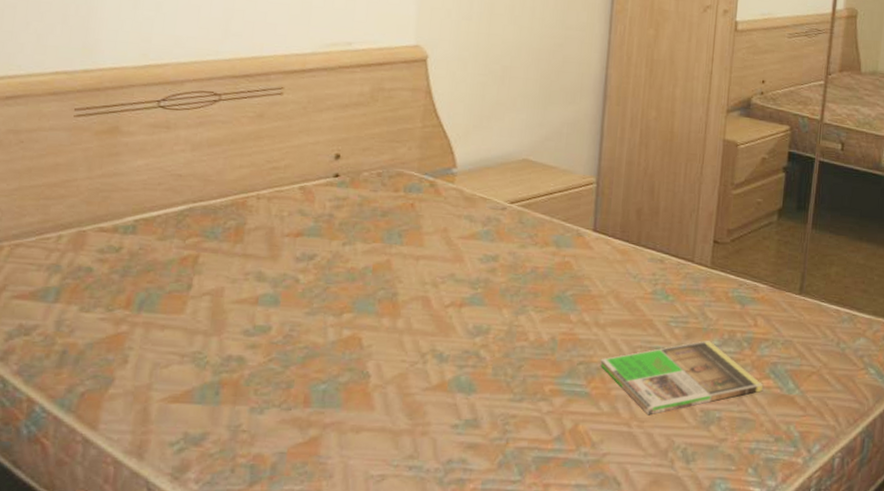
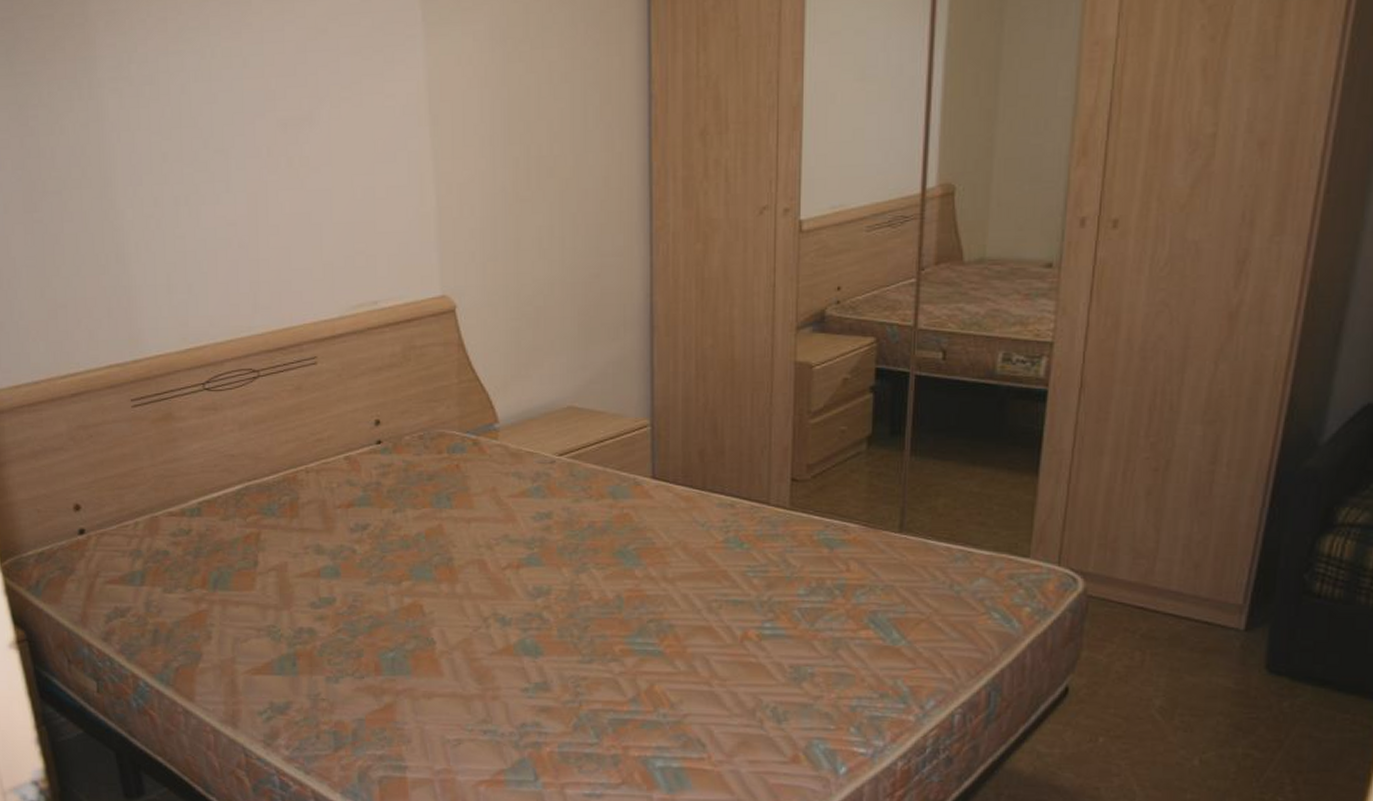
magazine: present [600,340,764,416] -> none [672,589,862,673]

